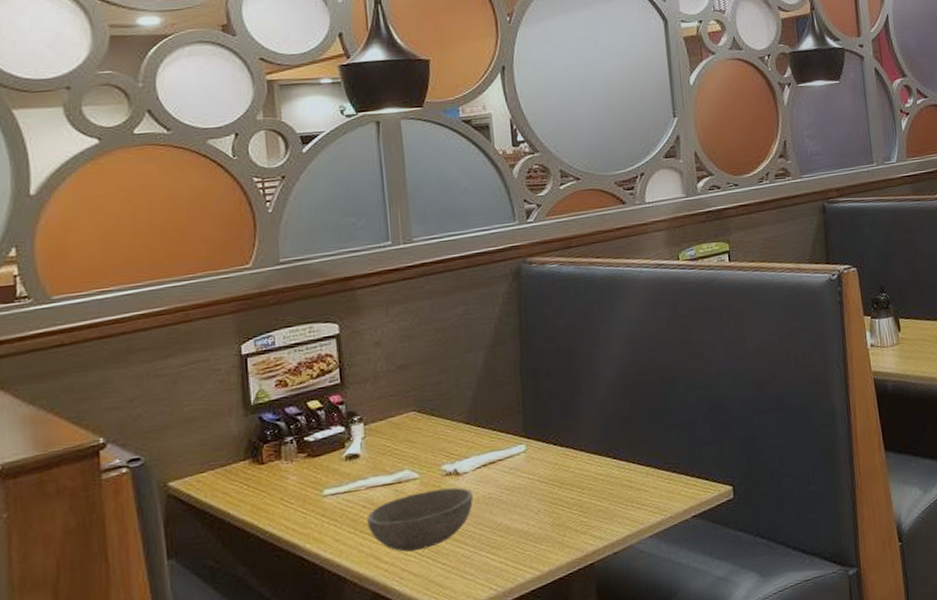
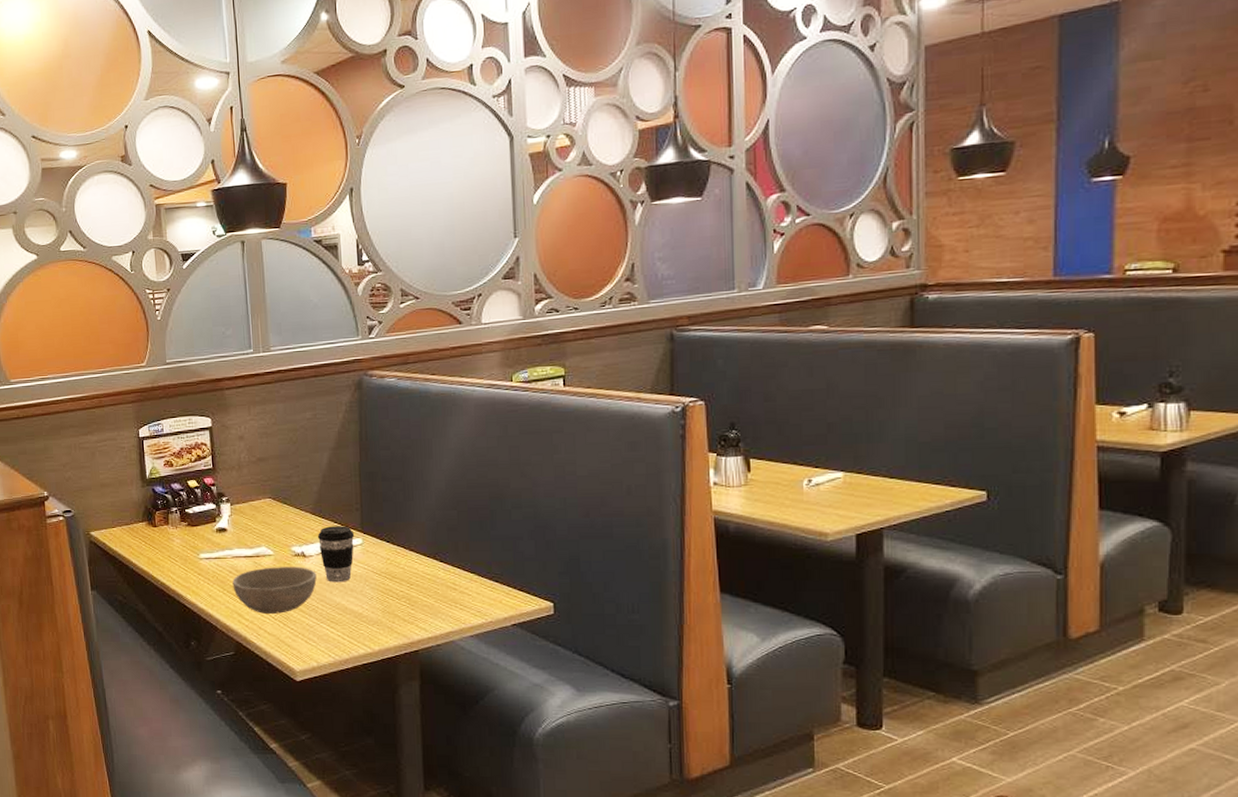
coffee cup: none [472,432,517,501] -> present [317,526,355,582]

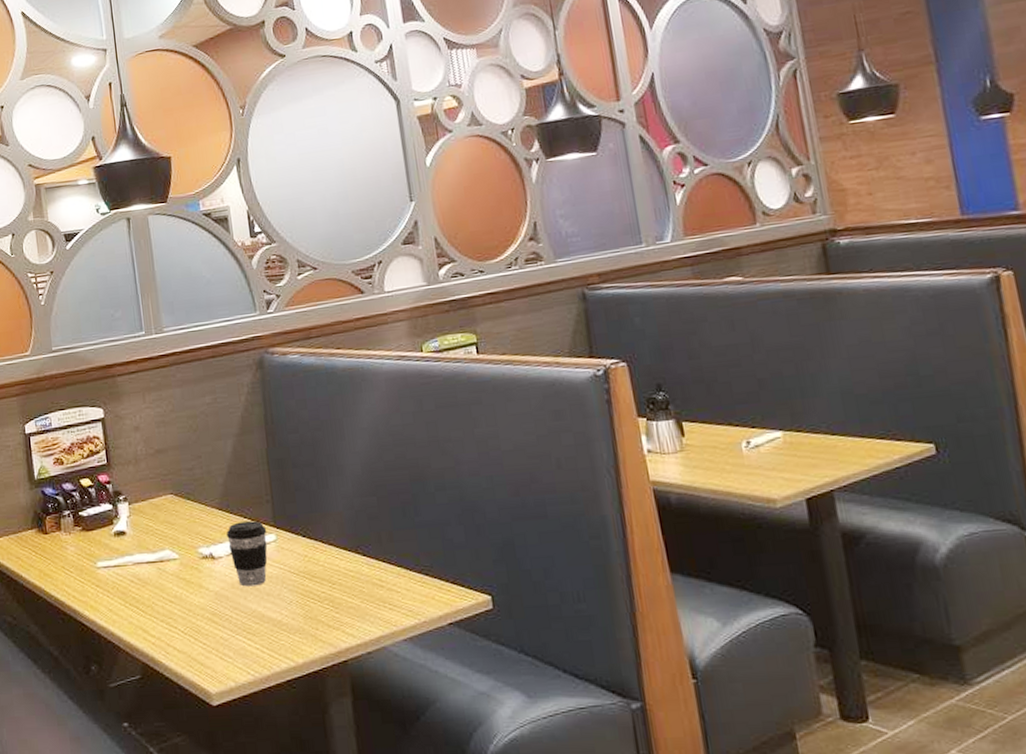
bowl: present [232,567,317,614] -> none [135,570,229,628]

